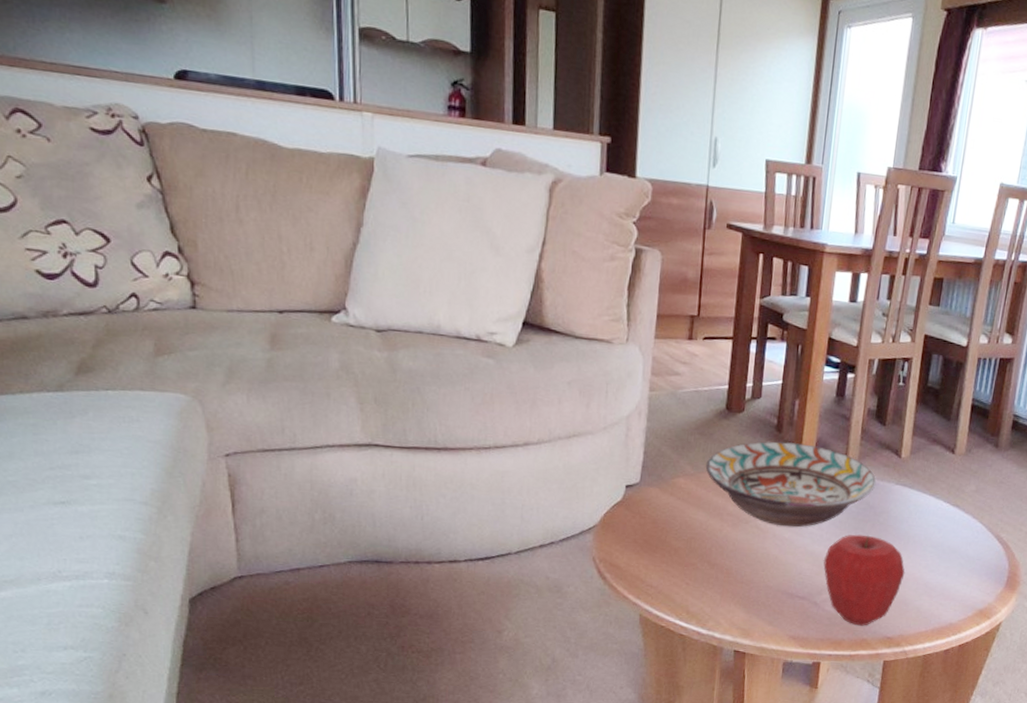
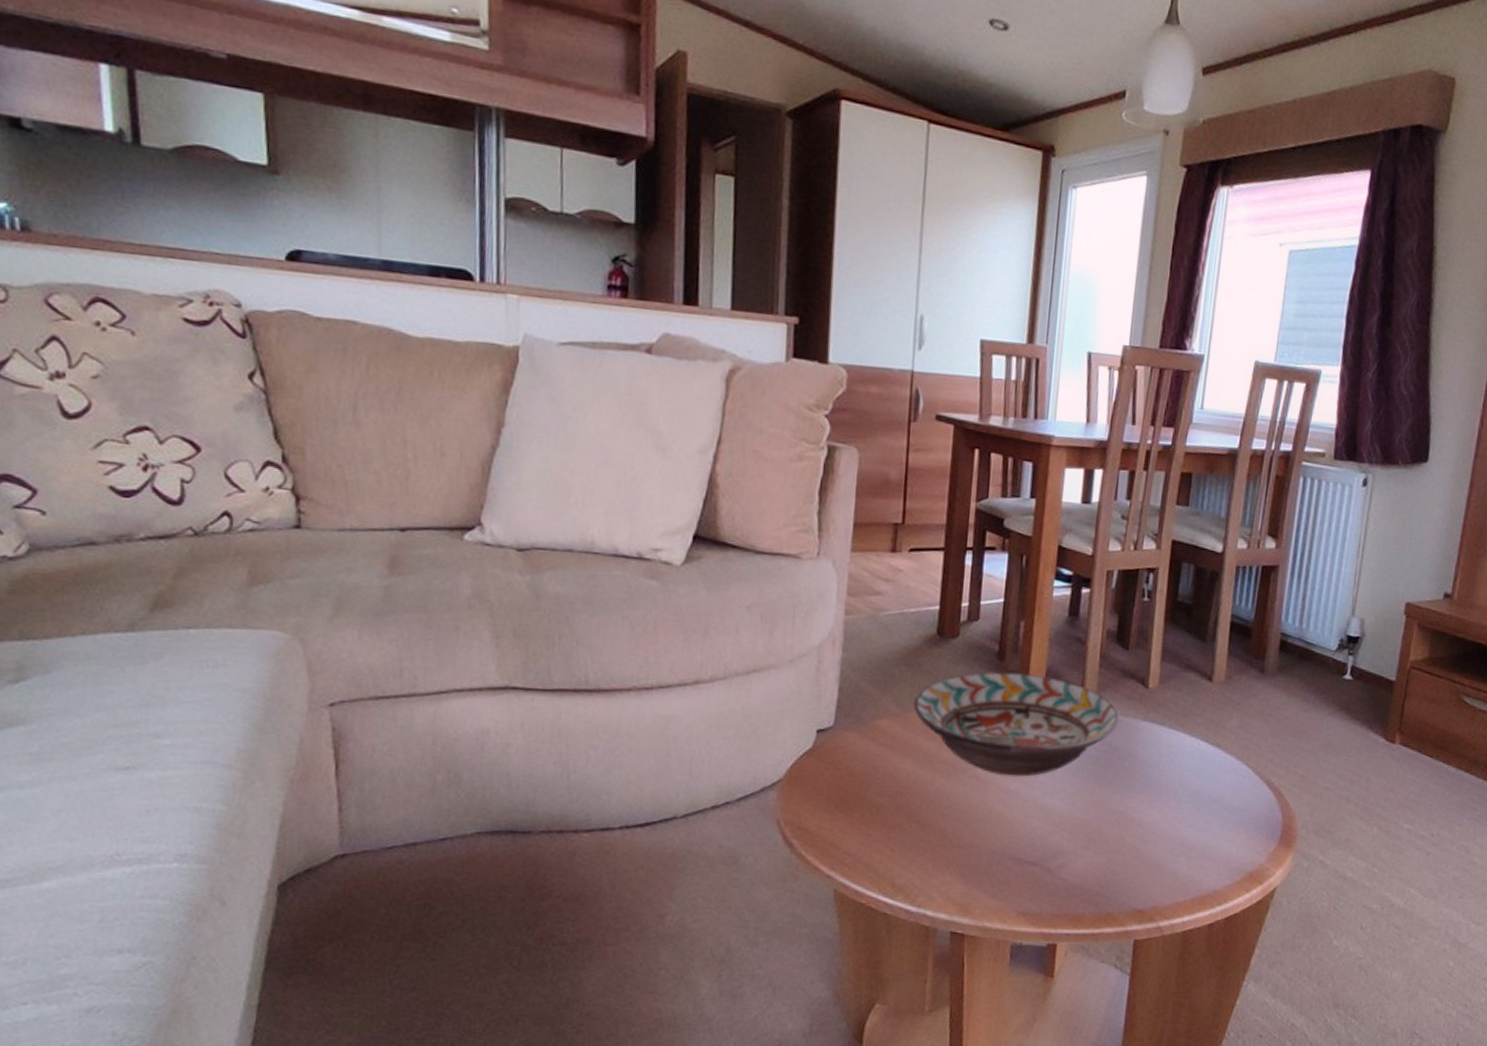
apple: present [823,534,905,626] -> none [1057,783,1157,897]

